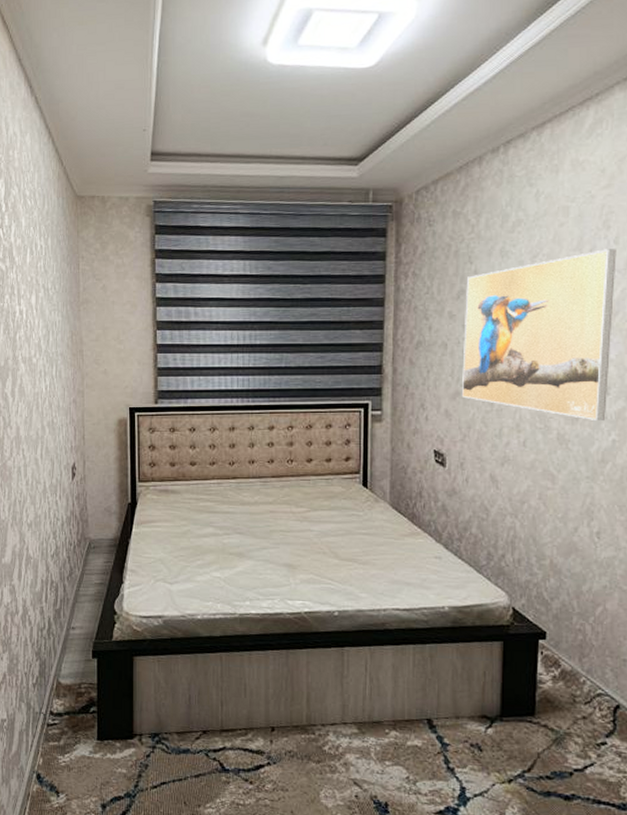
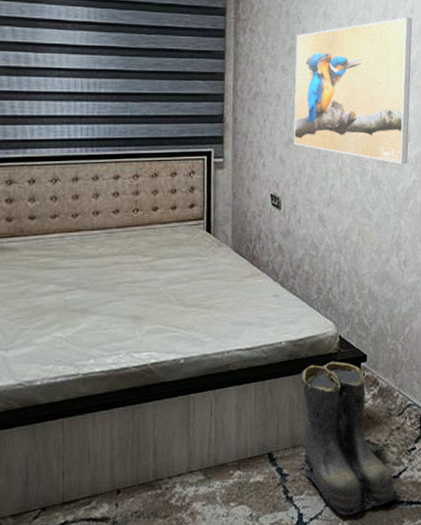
boots: none [466,634,588,800] -> present [301,361,402,516]

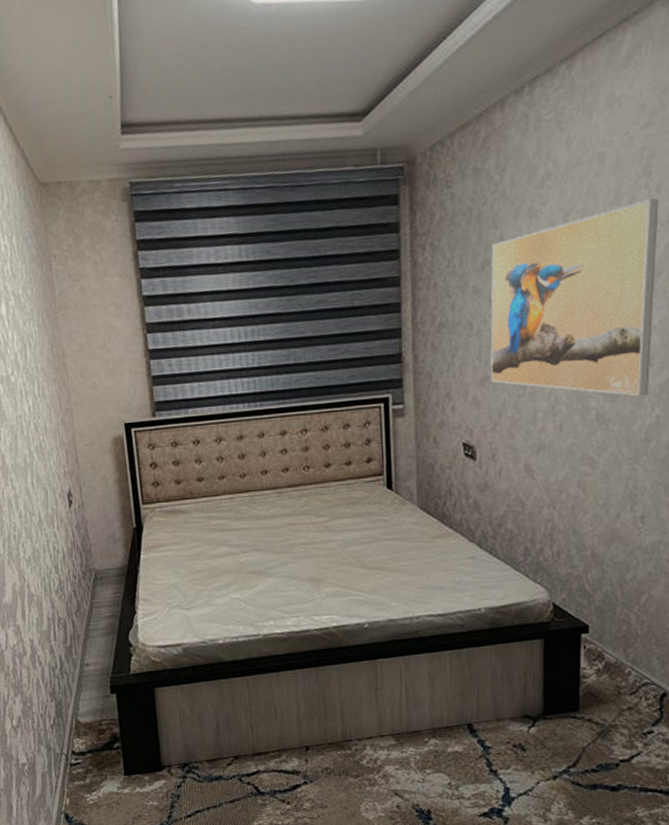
boots: present [301,361,402,516] -> none [505,631,635,795]

